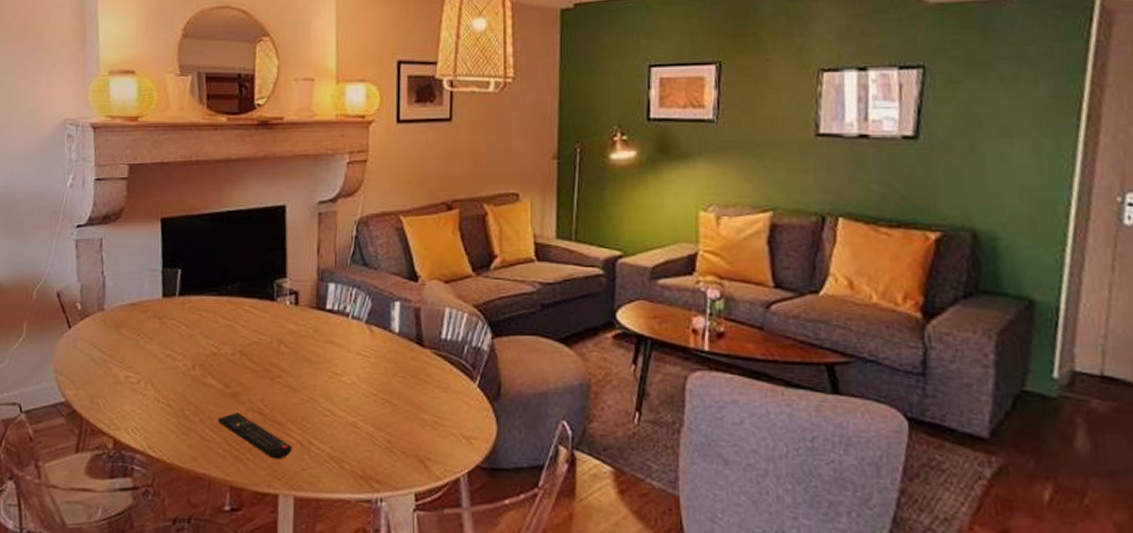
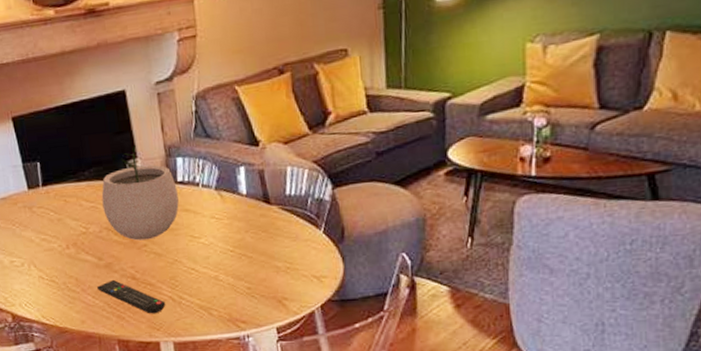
plant pot: none [240,263,325,371] -> present [101,144,179,241]

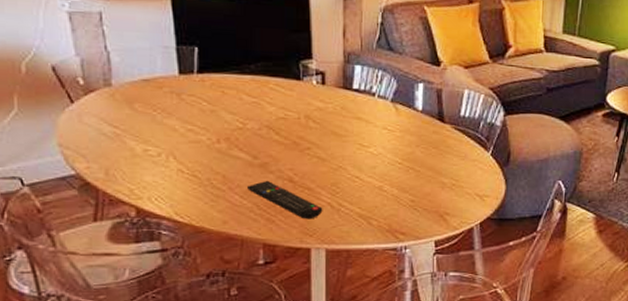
plant pot: present [101,144,179,241] -> none [266,45,351,143]

